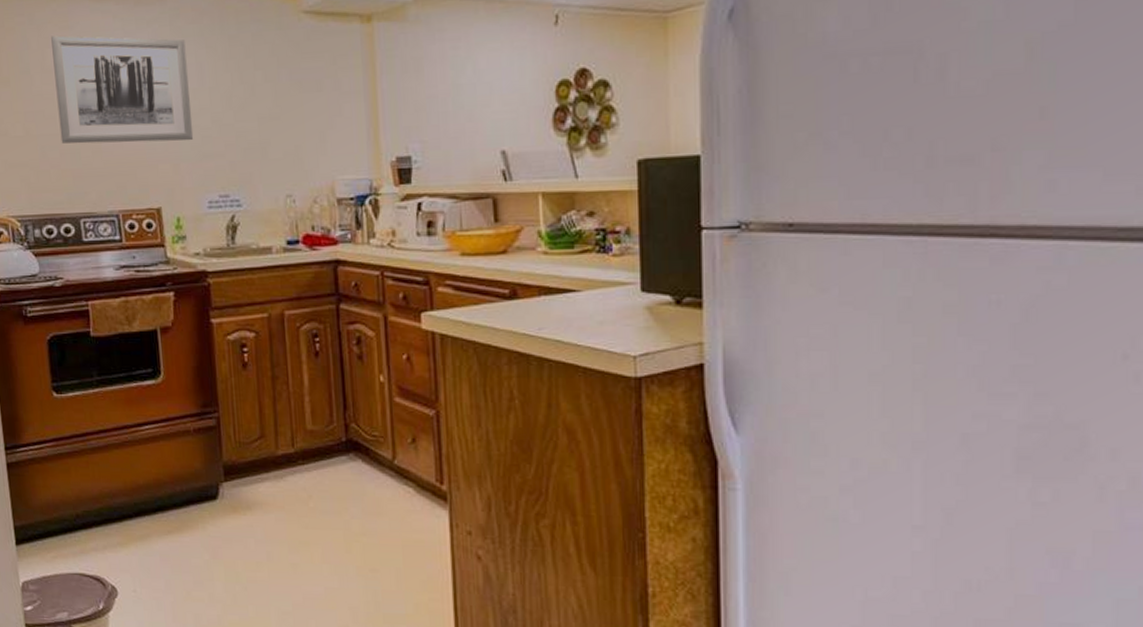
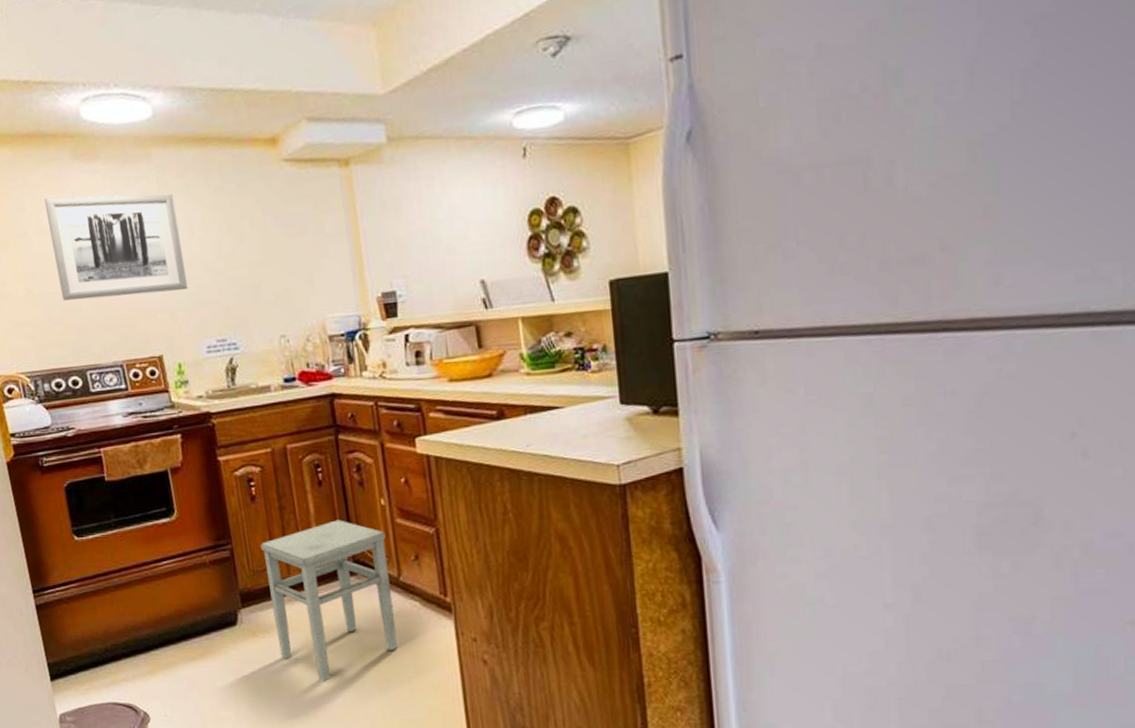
stool: none [249,394,387,566] -> present [260,520,397,681]

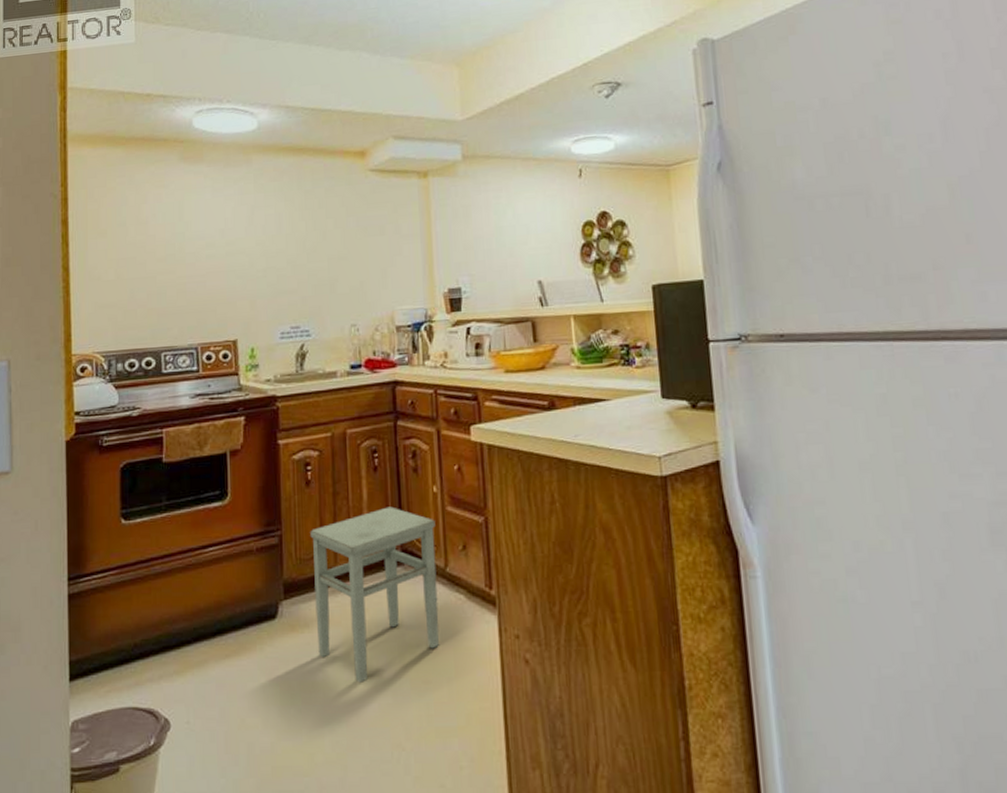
wall art: present [44,194,189,301] -> none [148,193,270,286]

